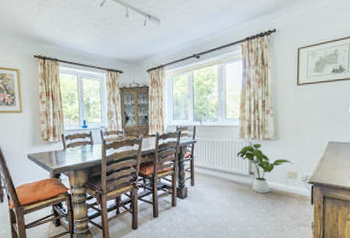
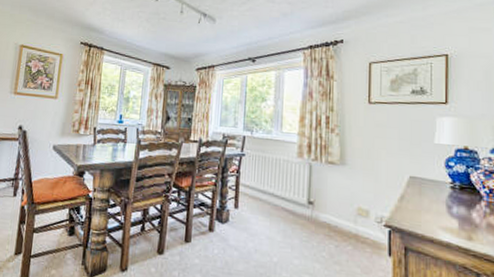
house plant: present [237,143,294,194] -> none [292,166,365,232]

